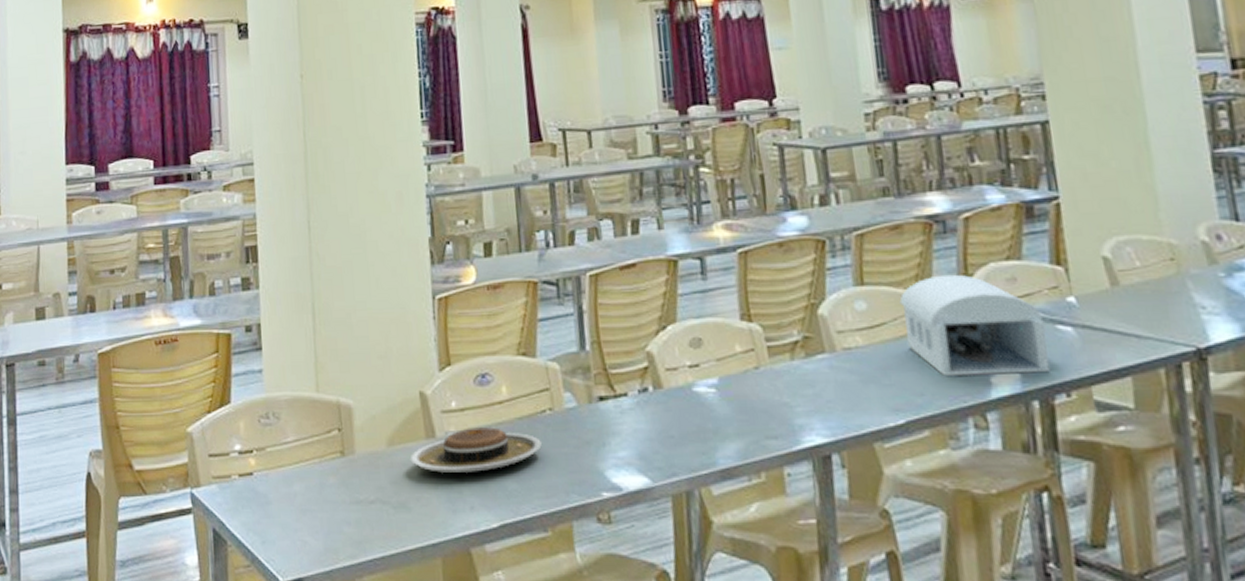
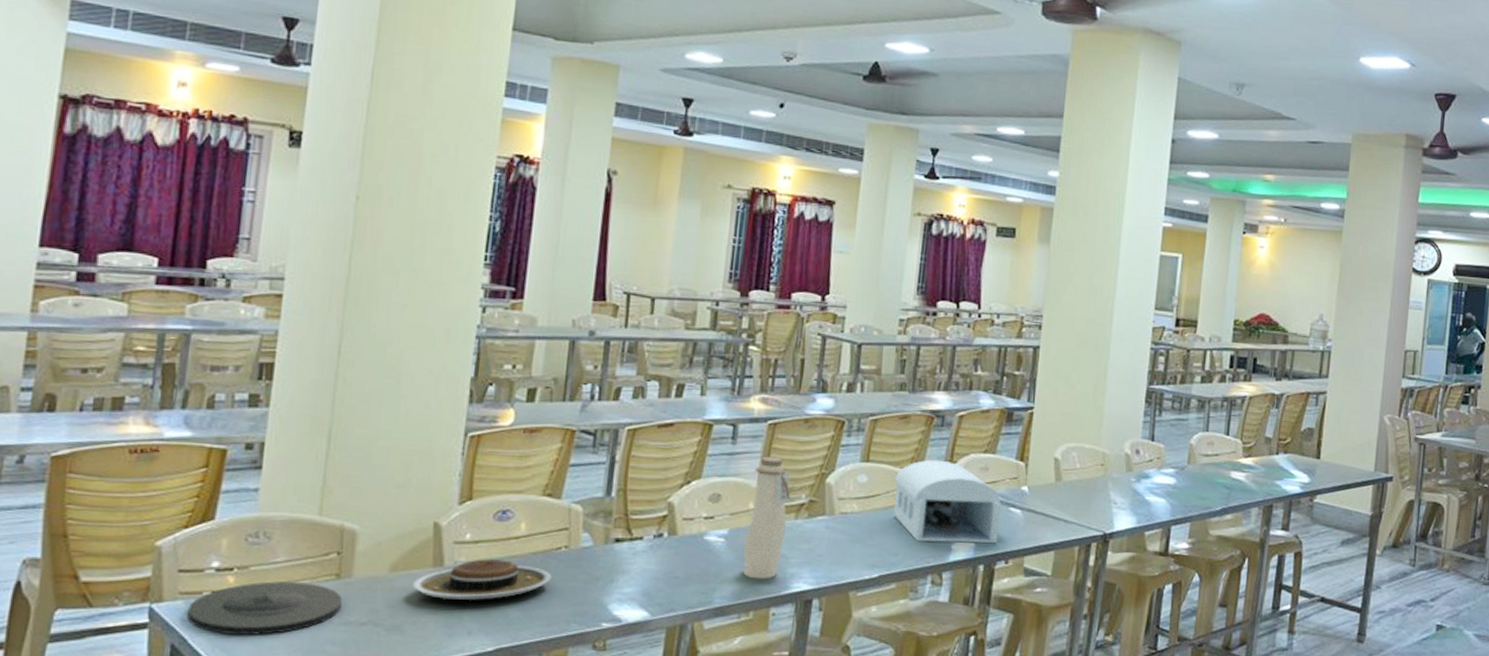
plate: none [221,462,350,517] -> present [187,581,342,635]
water bottle: none [734,289,784,434] -> present [742,456,791,580]

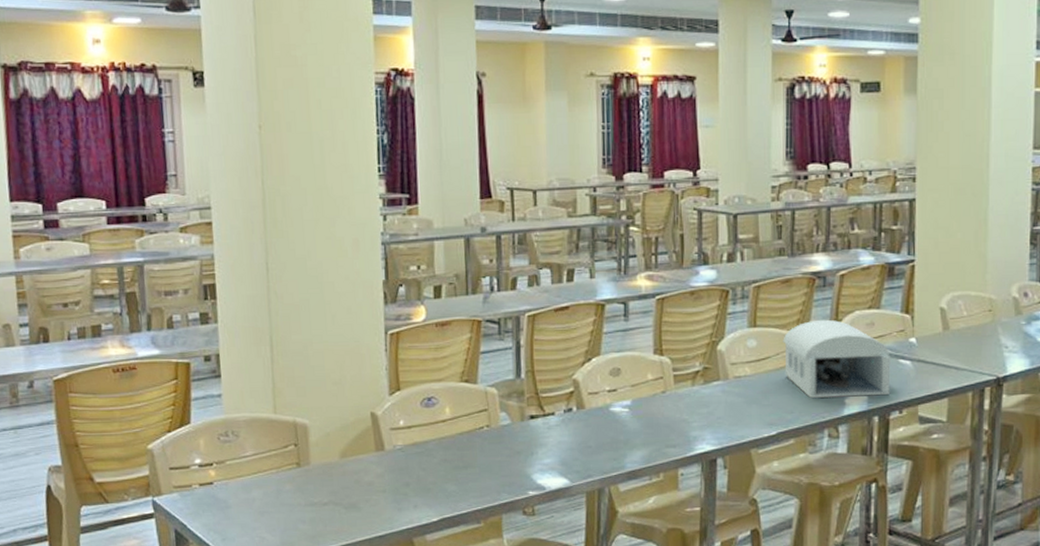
plate: present [187,581,342,635] -> none [182,472,305,519]
plate: present [412,559,552,600] -> none [360,441,479,479]
water bottle: present [742,456,791,580] -> none [647,329,685,444]

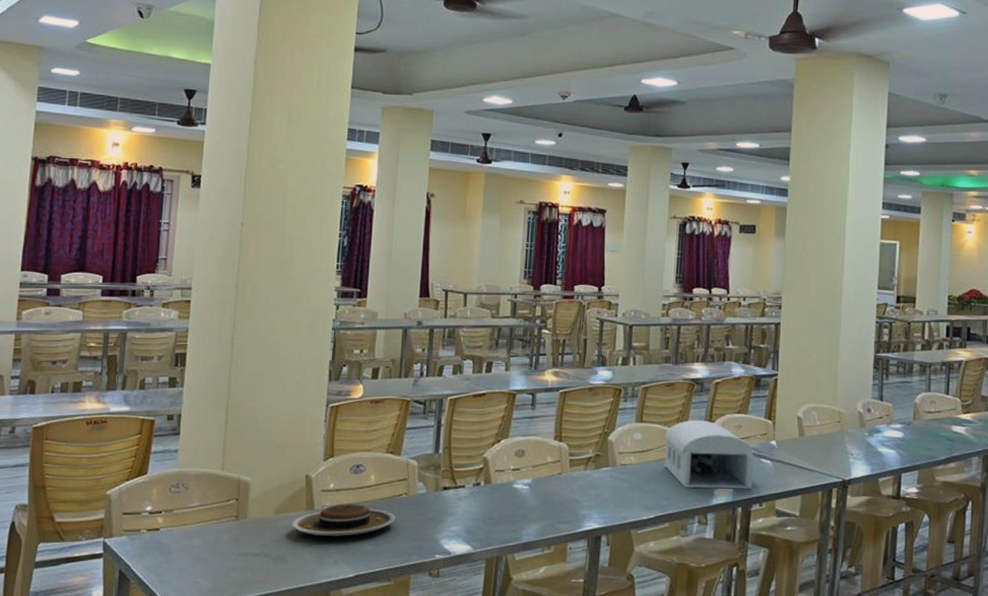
plate: none [360,441,479,479] -> present [291,504,396,536]

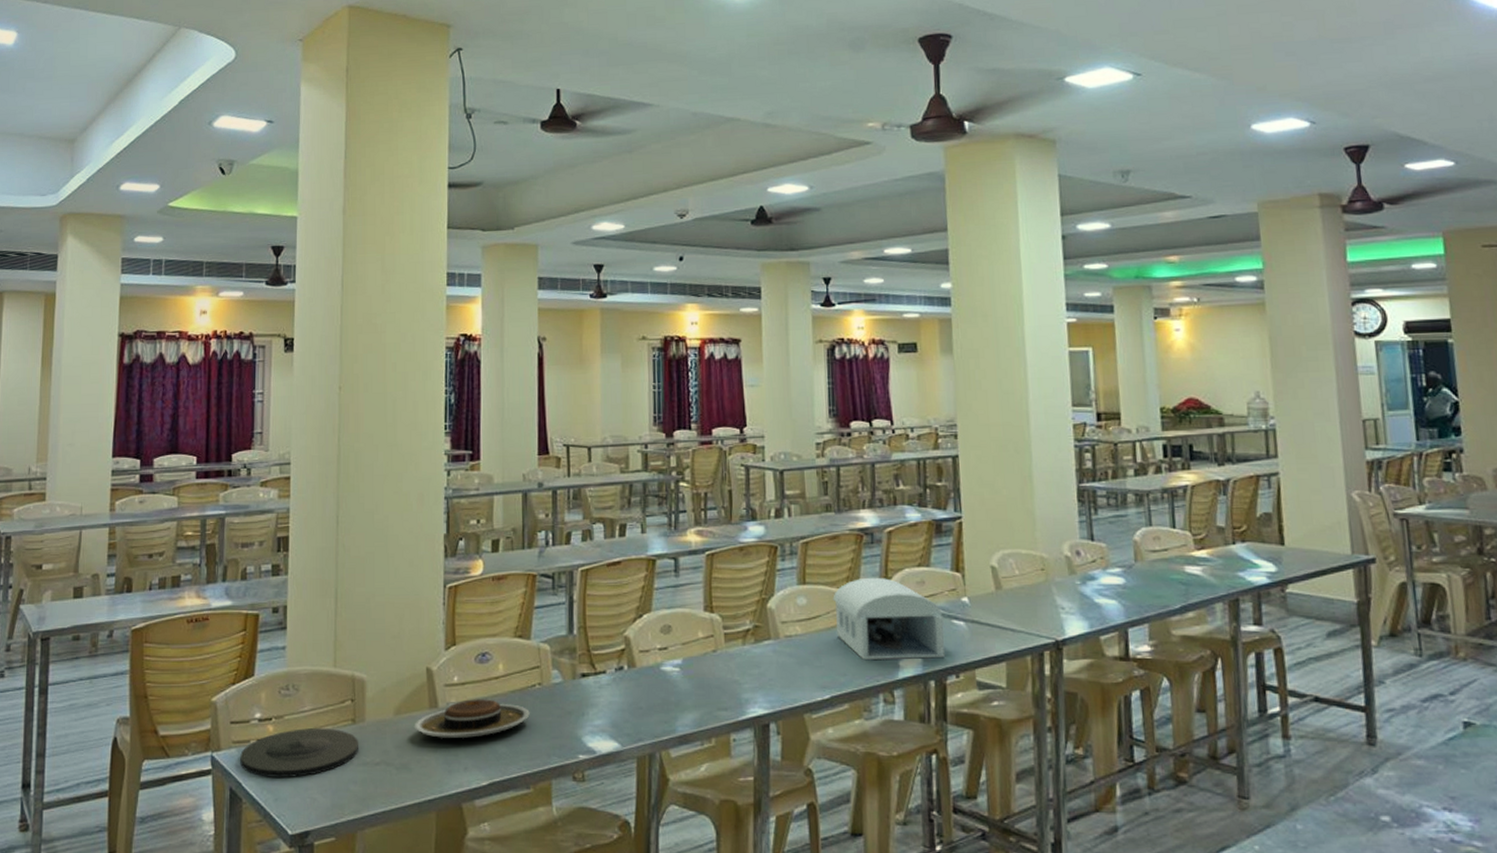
plate: none [130,521,240,563] -> present [240,728,358,777]

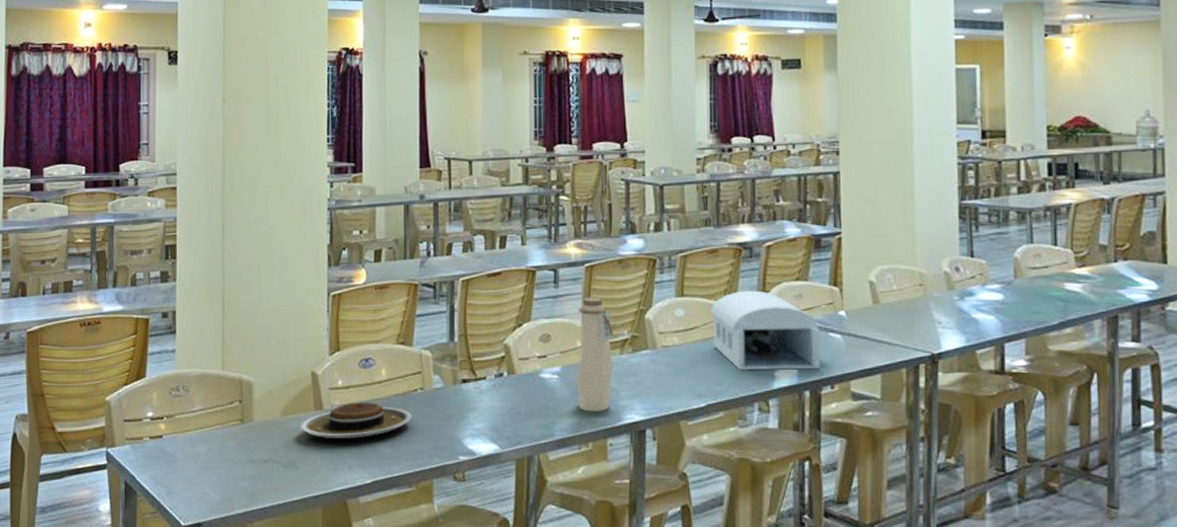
plate: present [240,728,358,777] -> none [134,427,247,473]
water bottle: none [698,585,736,706] -> present [576,297,614,412]

